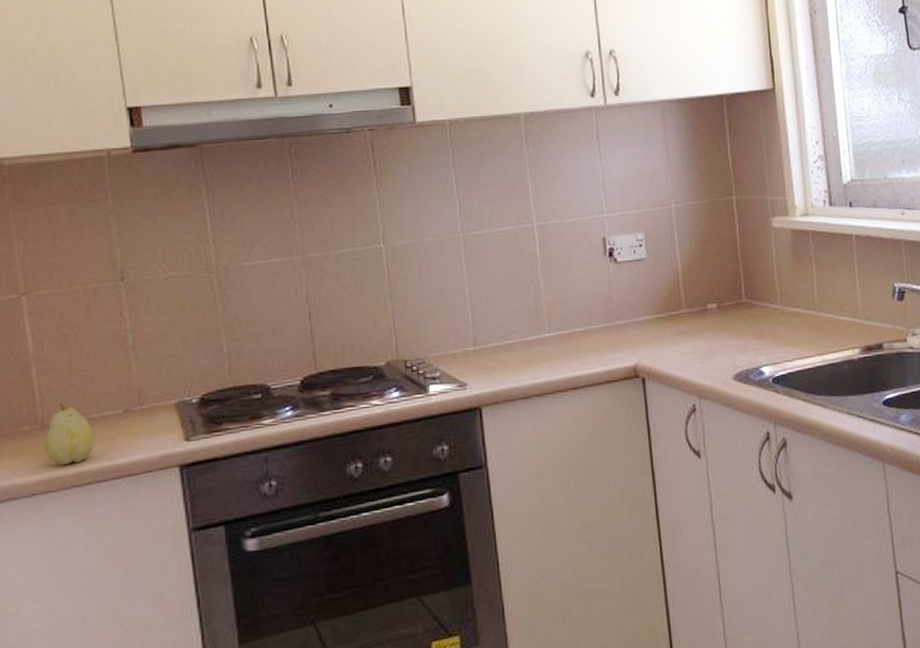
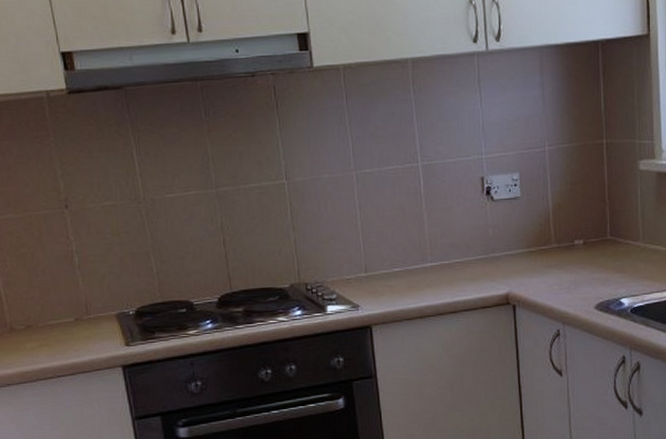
fruit: present [44,403,95,466] -> none [13,312,54,363]

